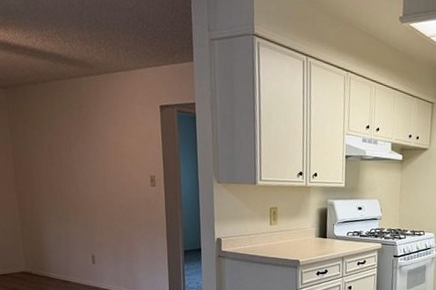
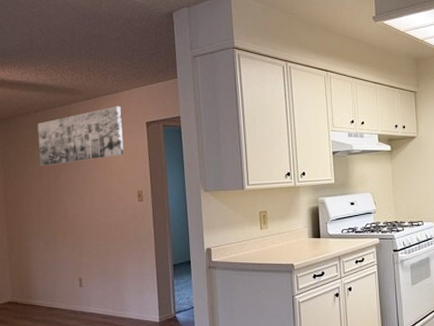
wall art: none [45,84,137,141] -> present [37,106,124,167]

